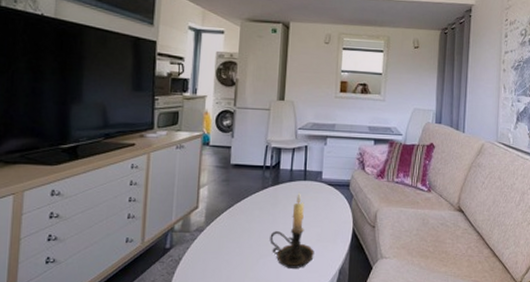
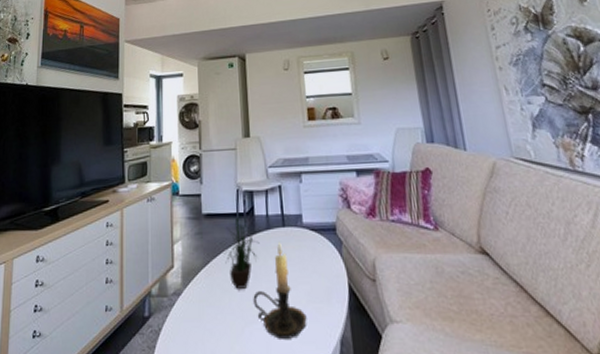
potted plant: none [247,166,282,229] -> present [223,213,260,289]

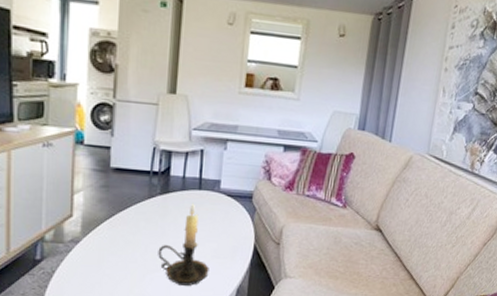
potted plant: present [223,213,260,289] -> none [131,171,172,242]

